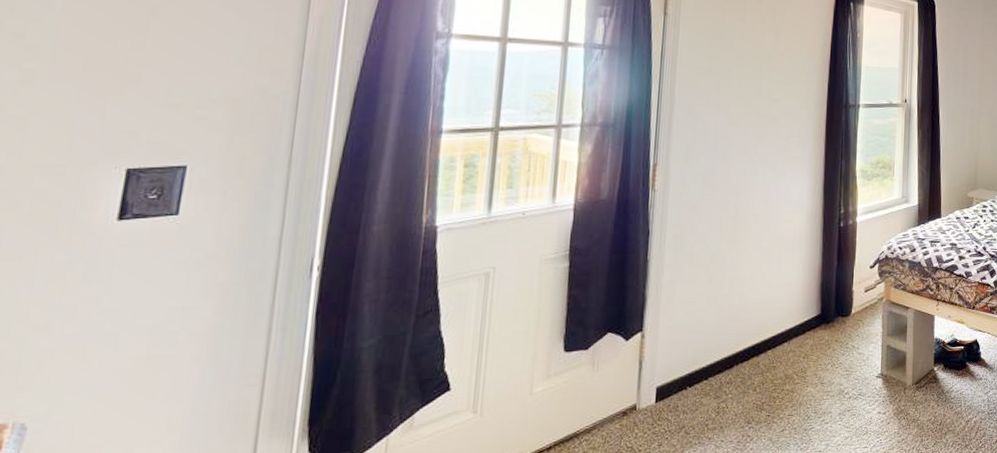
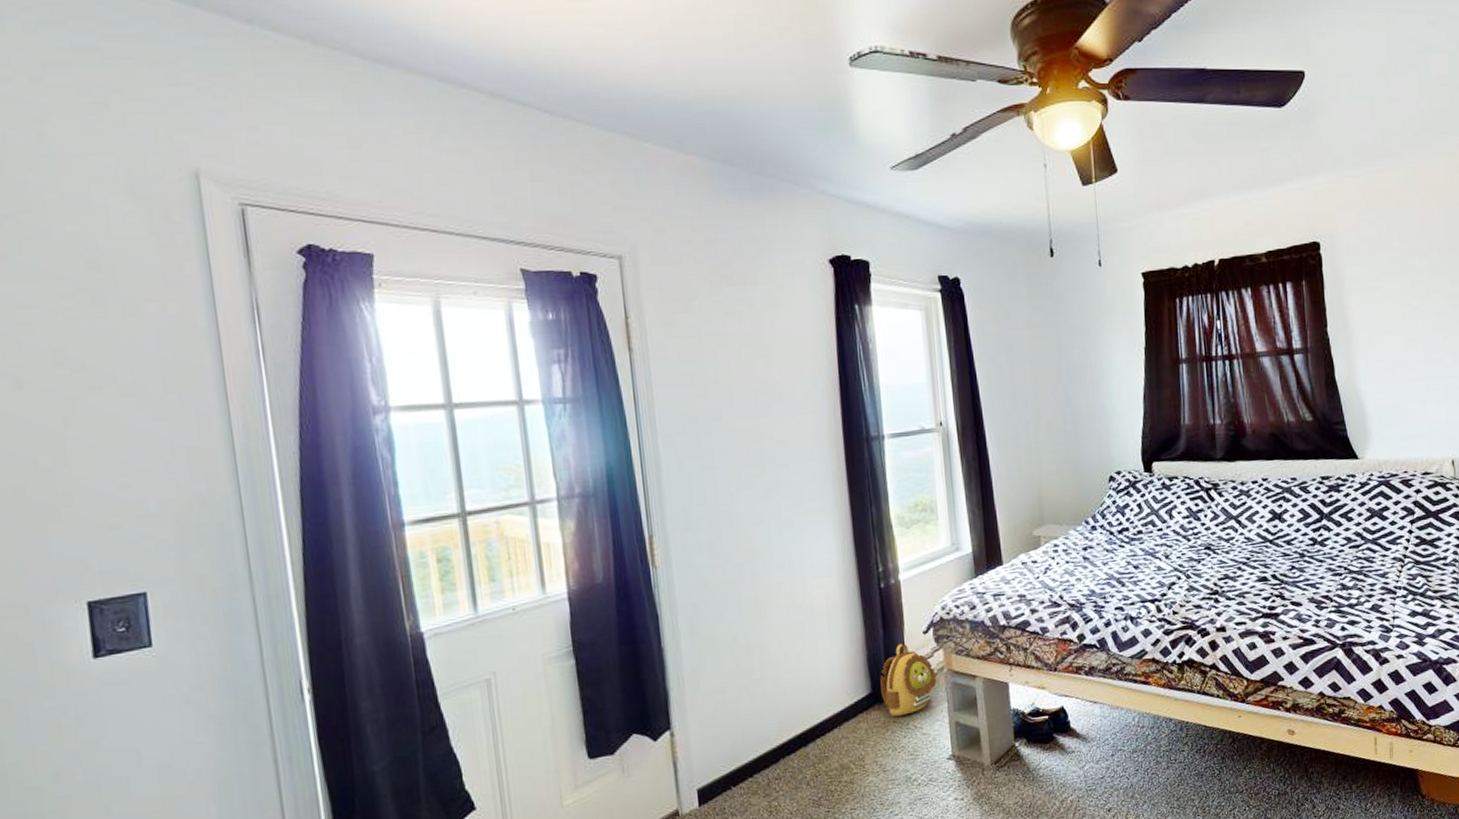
backpack: none [828,274,876,337] -> present [880,643,937,717]

